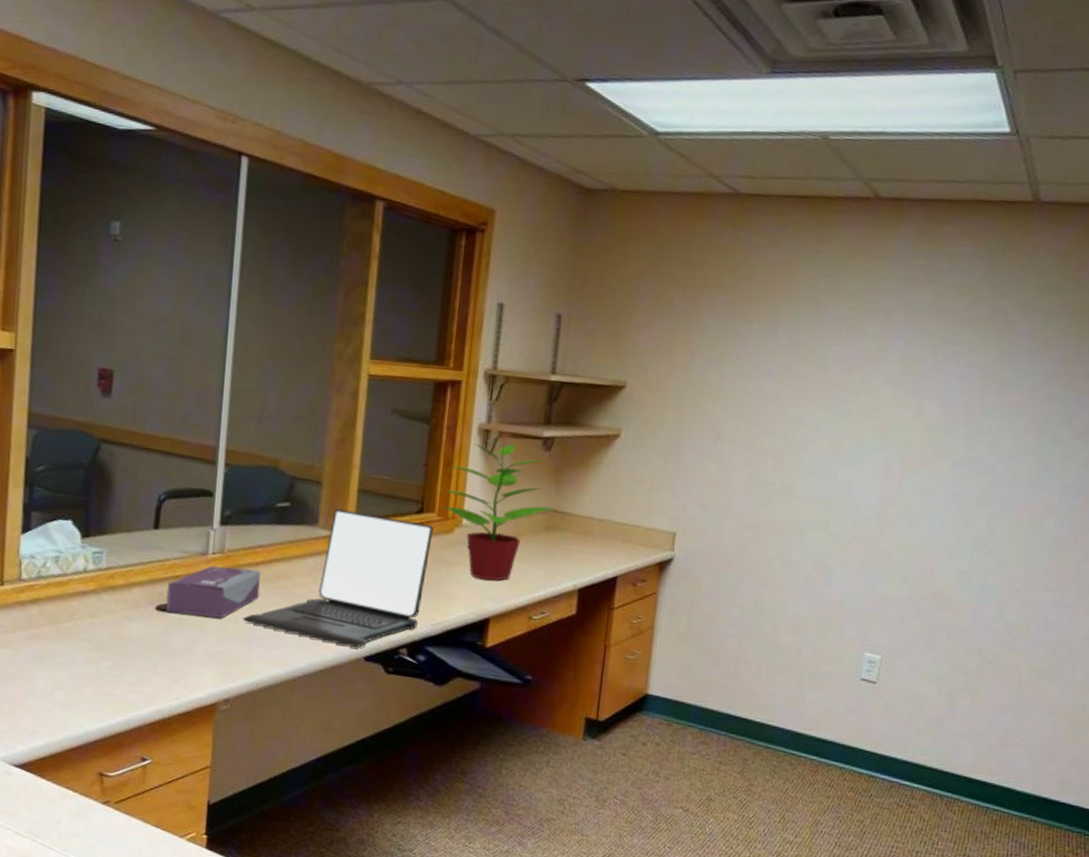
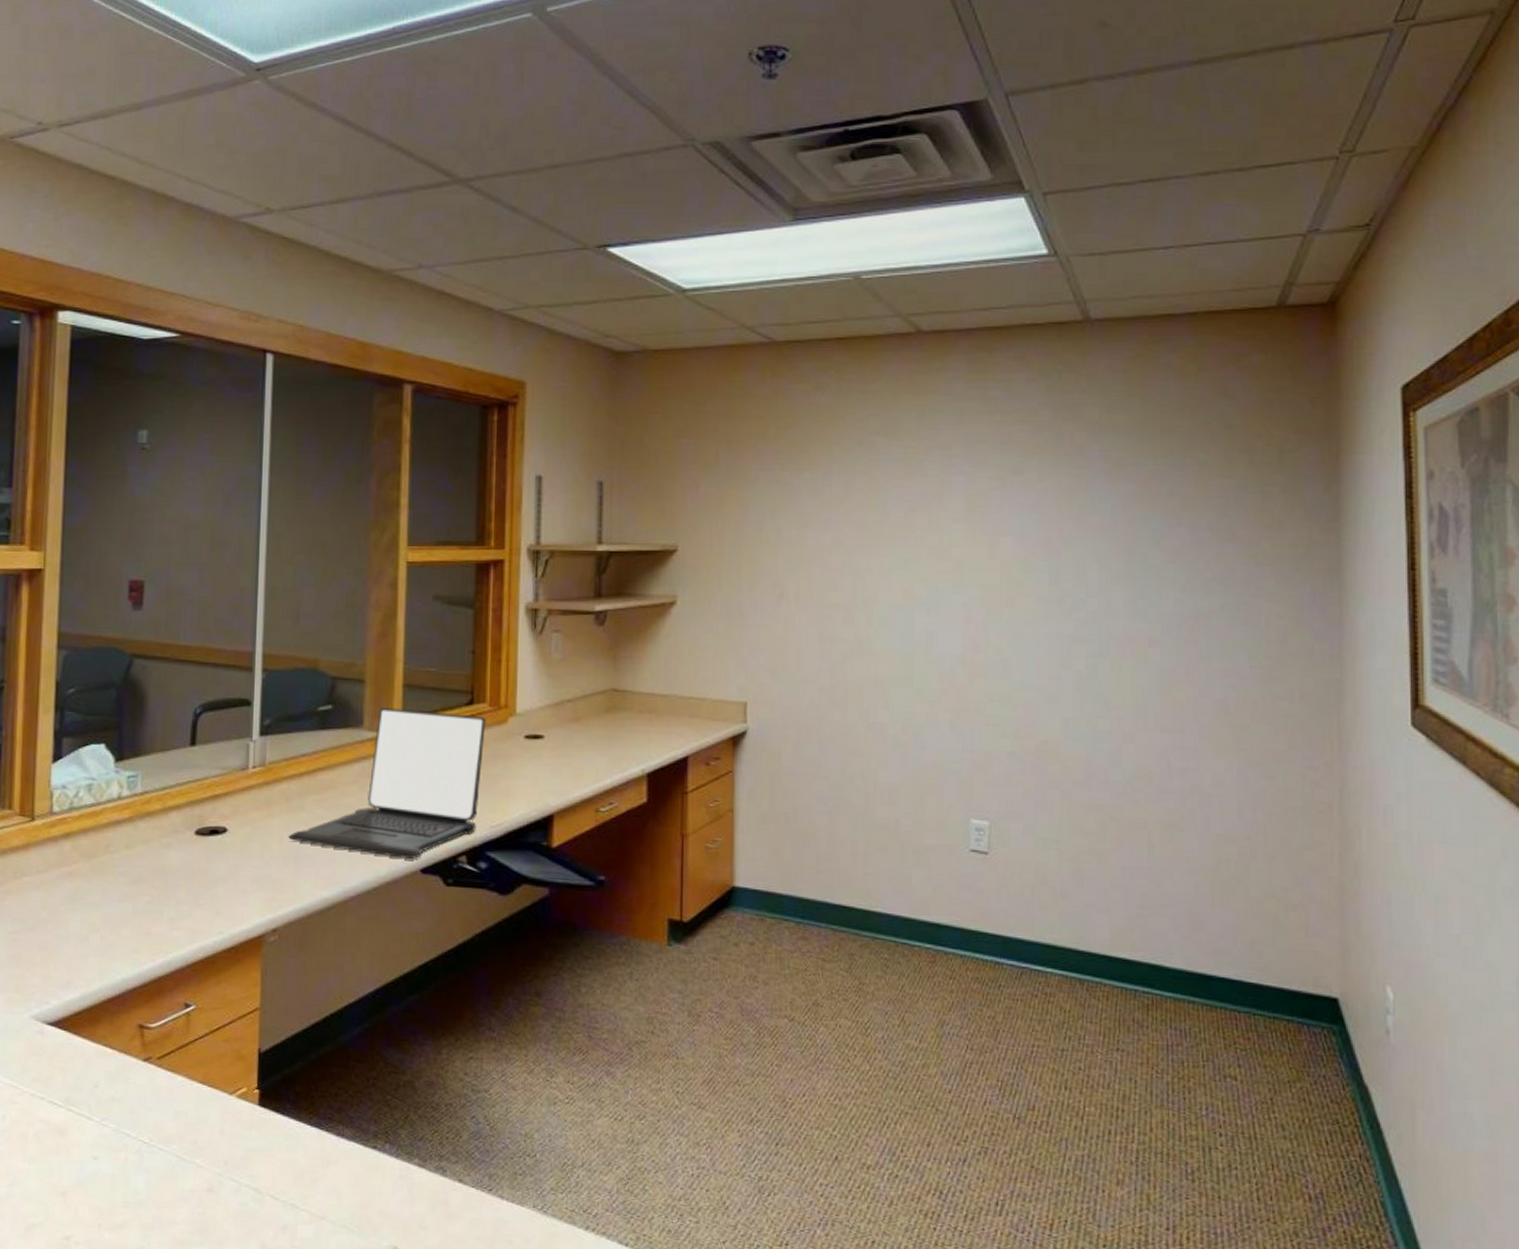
tissue box: present [166,565,261,618] -> none [205,780,305,838]
potted plant: present [443,438,554,581] -> none [495,616,613,773]

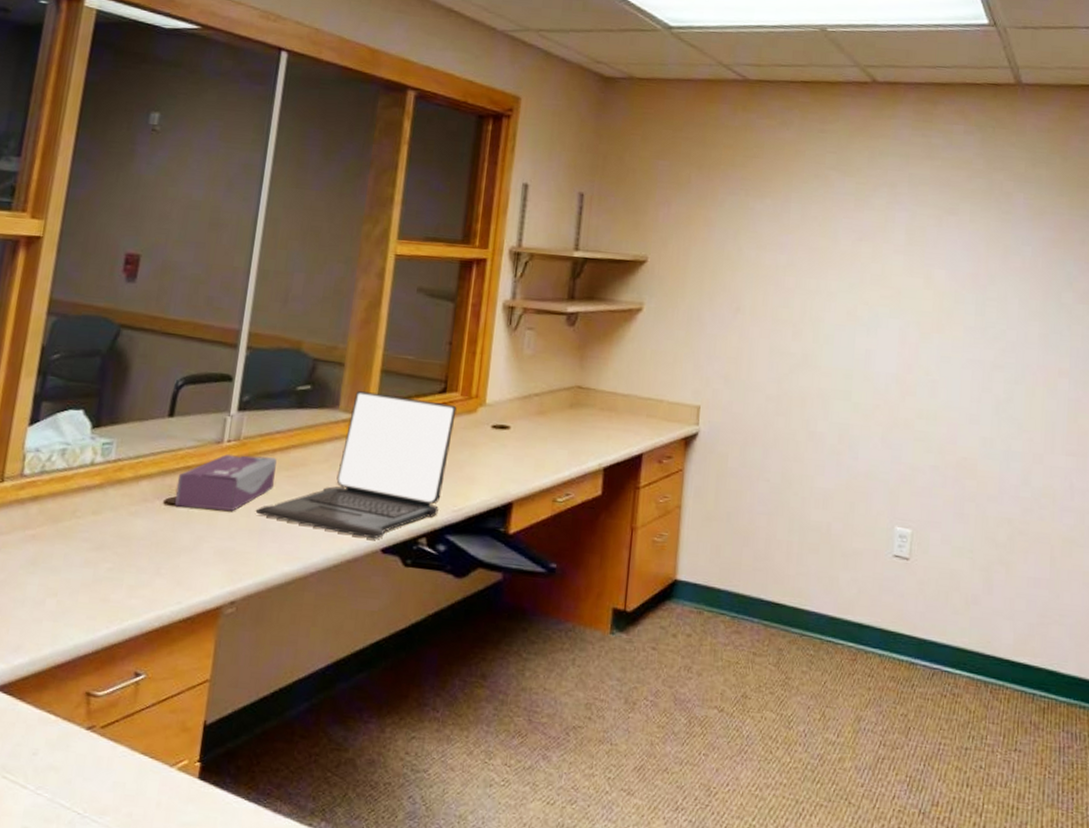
tissue box: none [205,780,305,838] -> present [174,453,277,511]

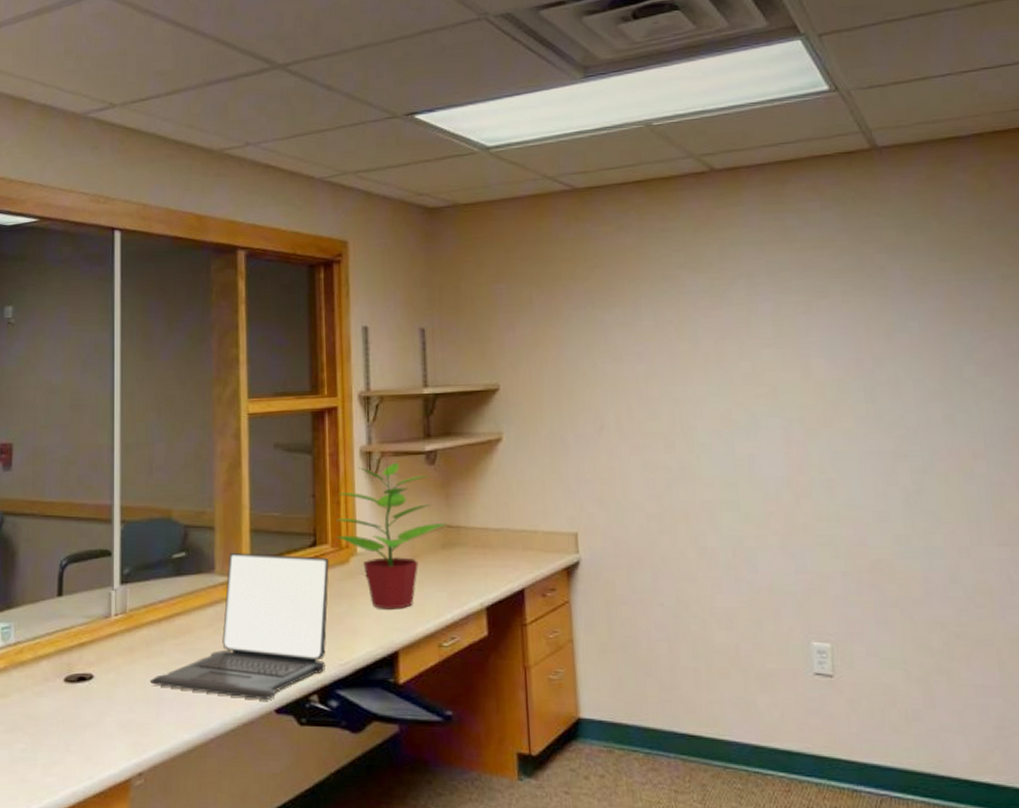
tissue box: present [174,453,277,511] -> none [73,626,163,684]
potted plant: none [467,314,579,462] -> present [336,458,448,609]

